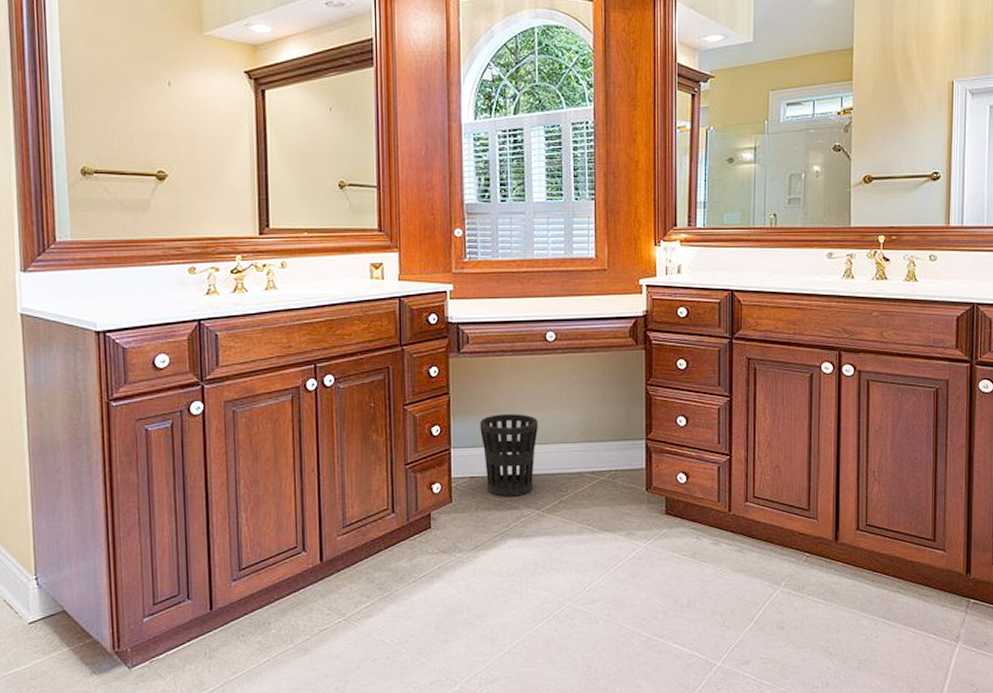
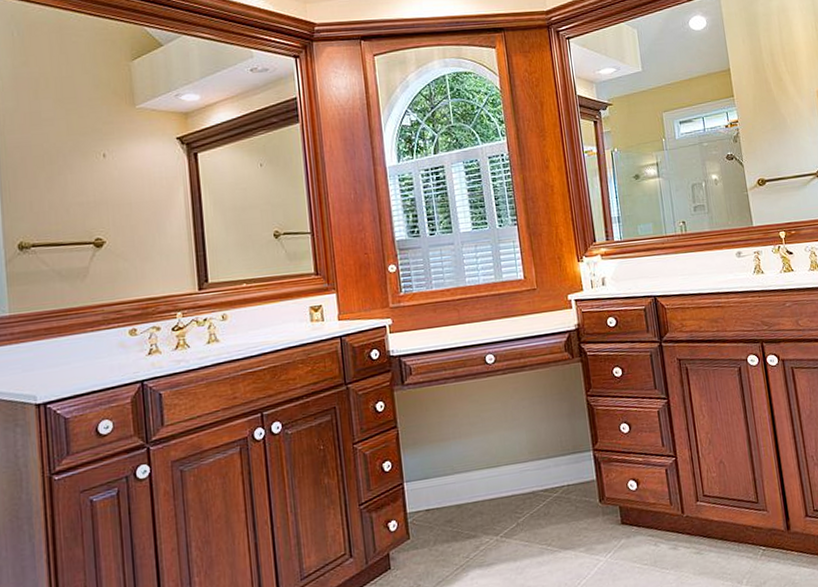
wastebasket: present [480,414,538,497] -> none [430,439,489,527]

